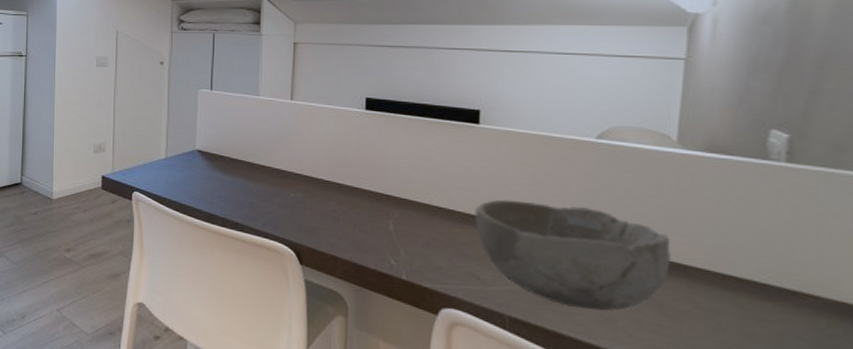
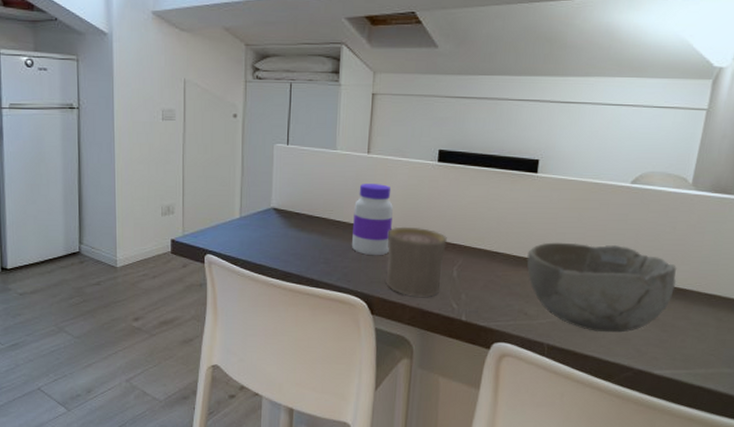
jar: none [277,129,319,203] -> present [352,184,393,255]
cup: none [314,174,381,251] -> present [386,226,448,297]

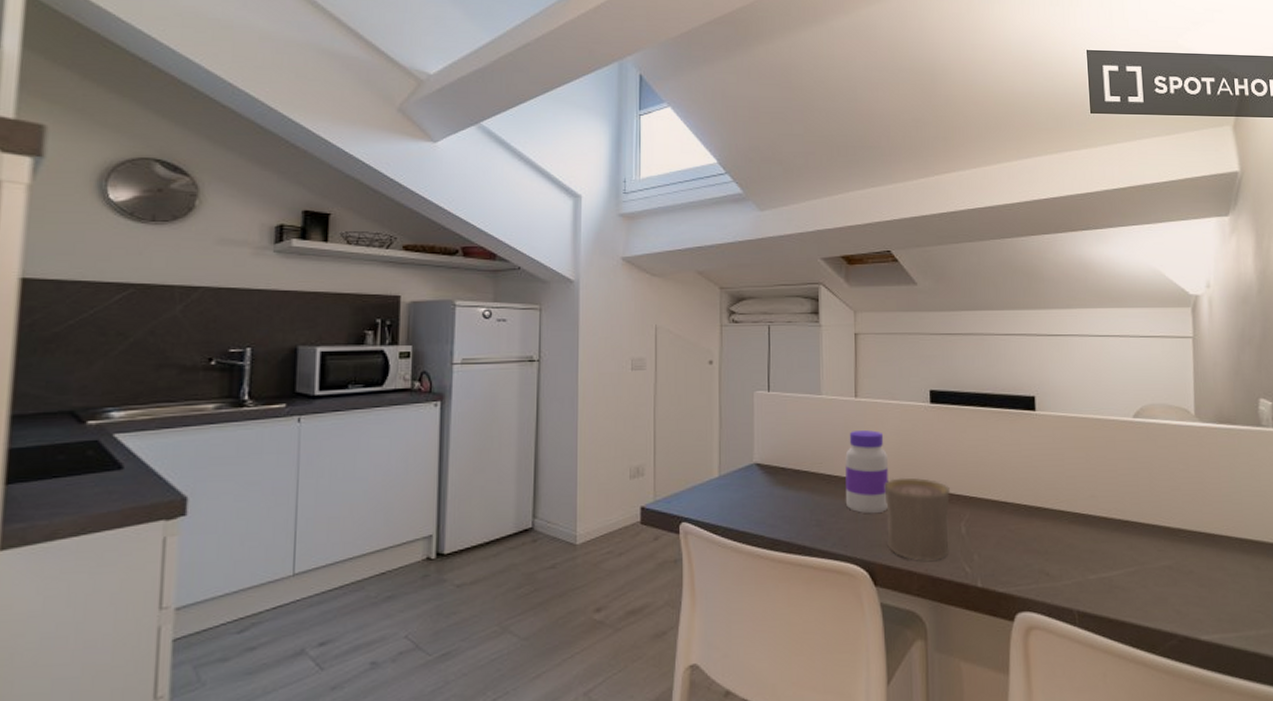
bowl: present [526,242,676,333] -> none [1039,486,1203,592]

